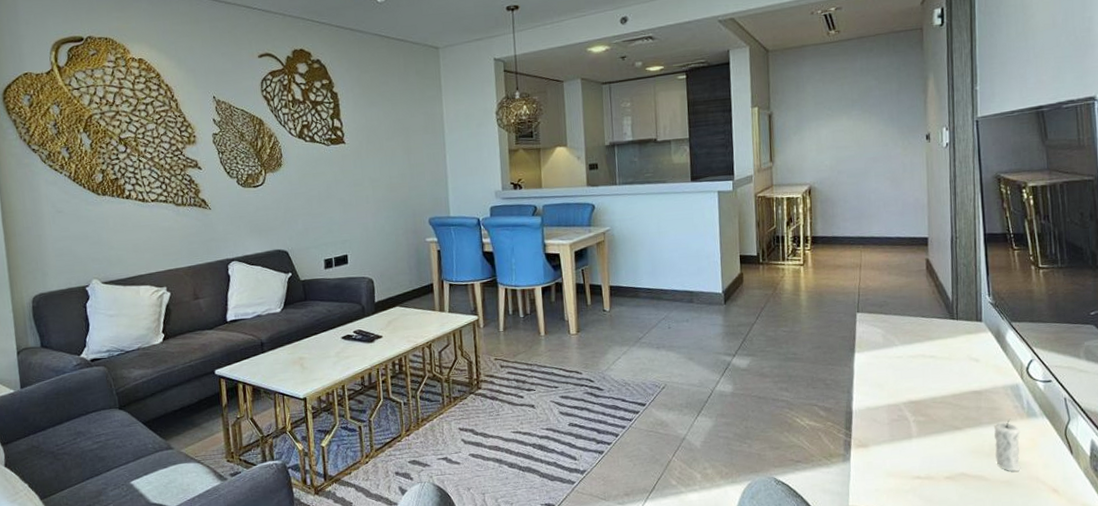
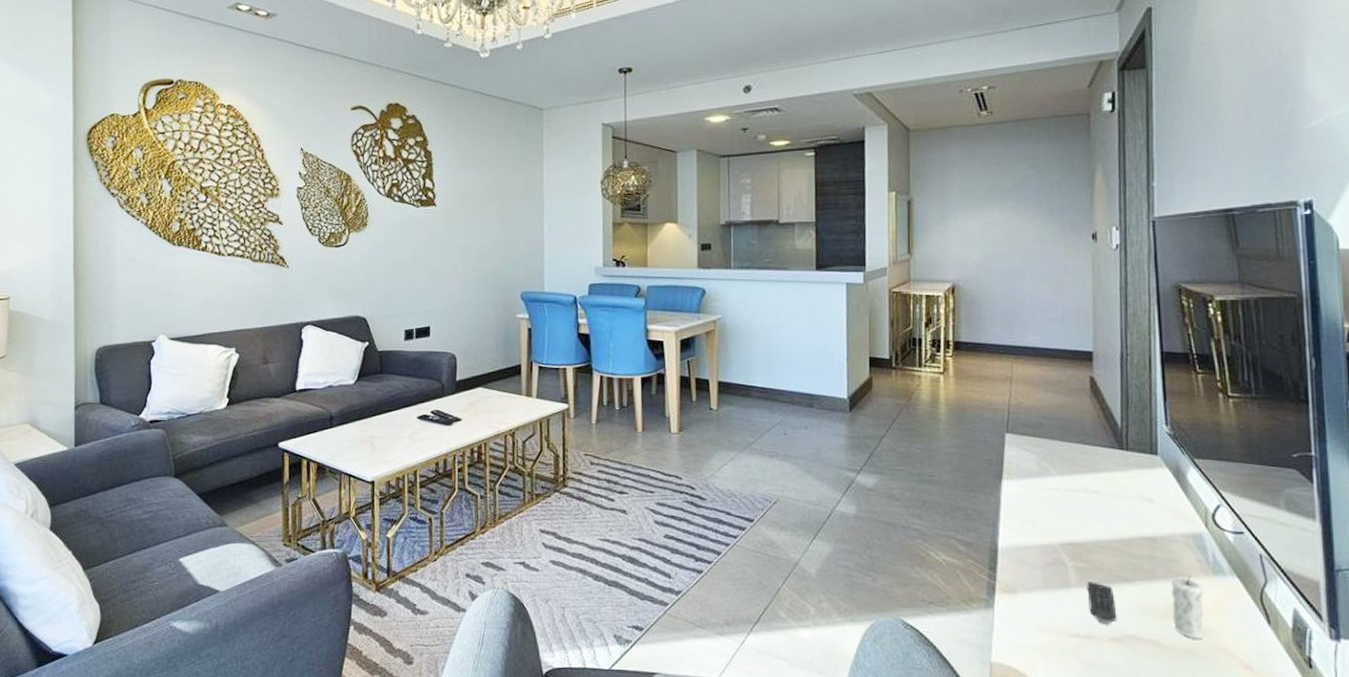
remote control: none [926,432,951,466] -> present [1087,582,1117,624]

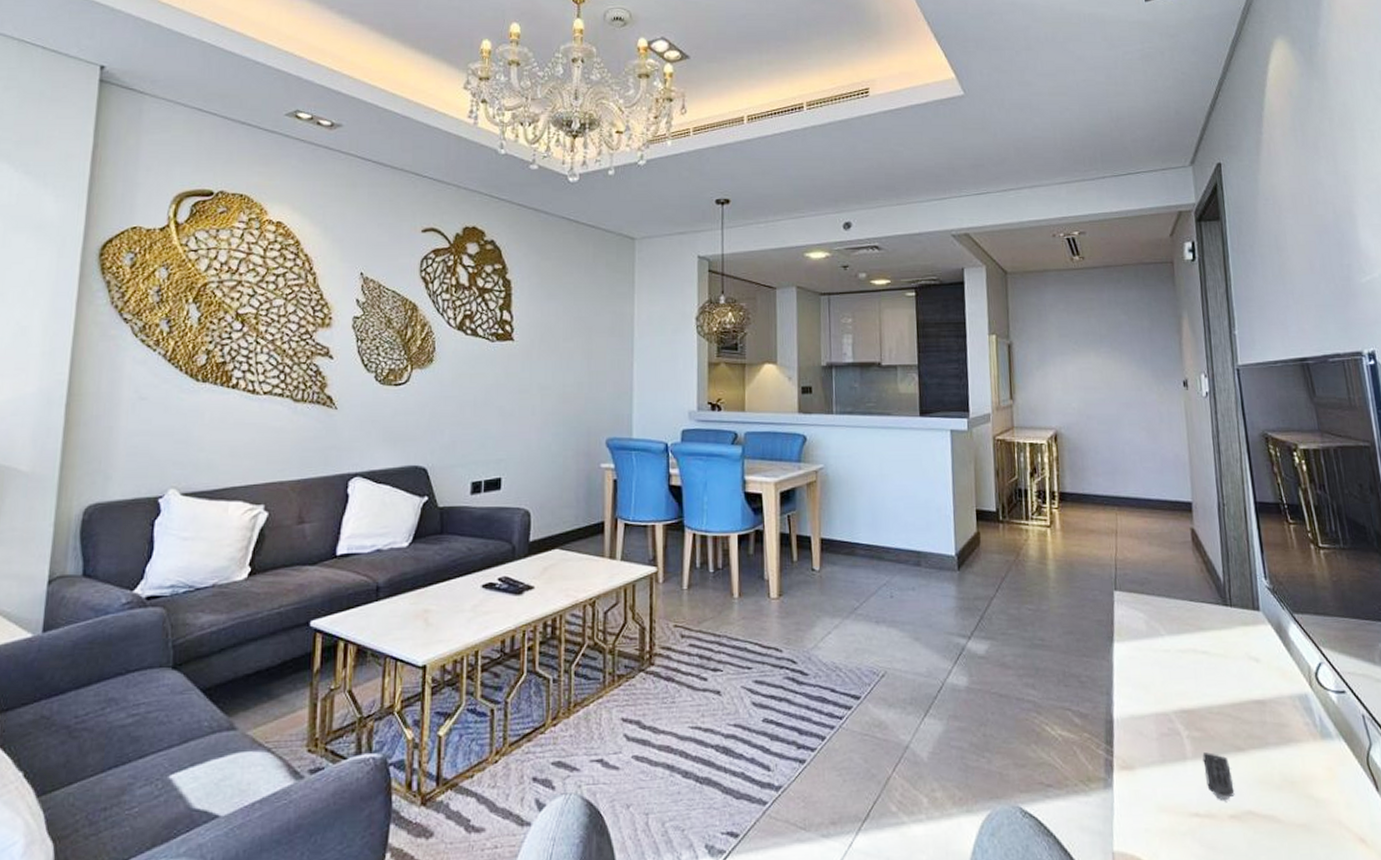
candle: present [1172,574,1205,639] -> none [1283,739,1320,812]

